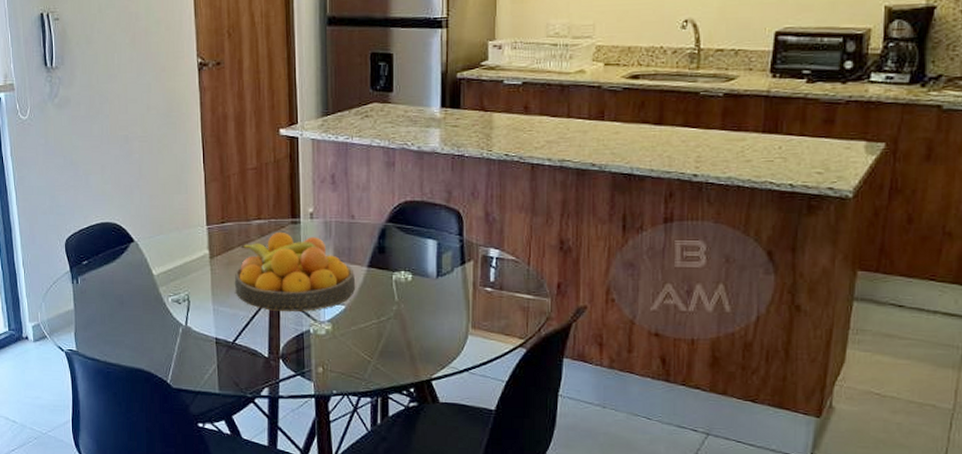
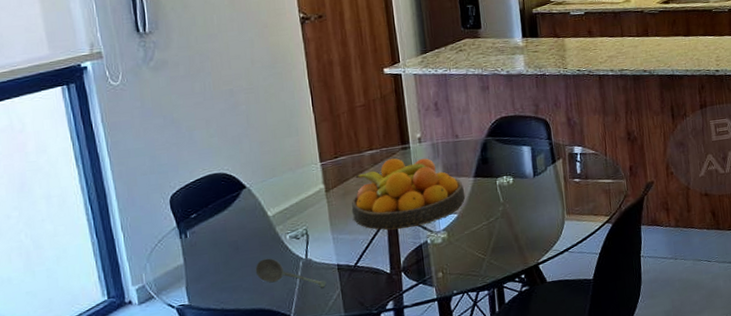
soupspoon: none [137,318,204,359] -> present [255,258,327,288]

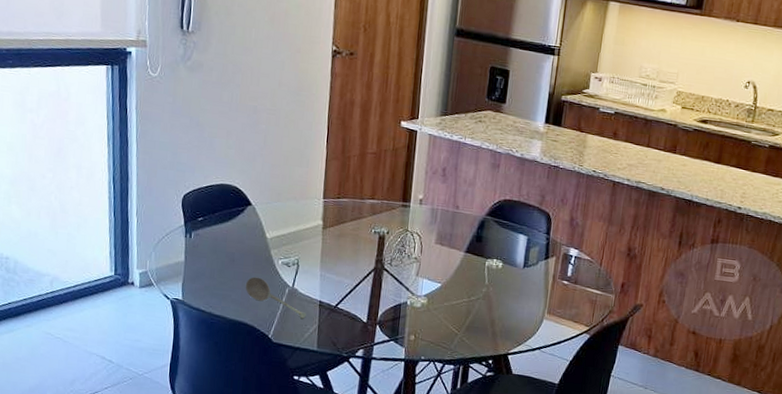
fruit bowl: present [351,158,465,231] -> none [342,212,453,286]

